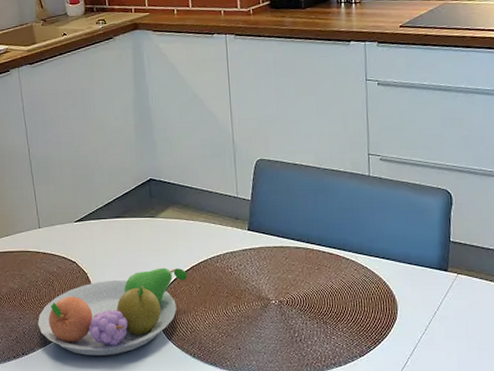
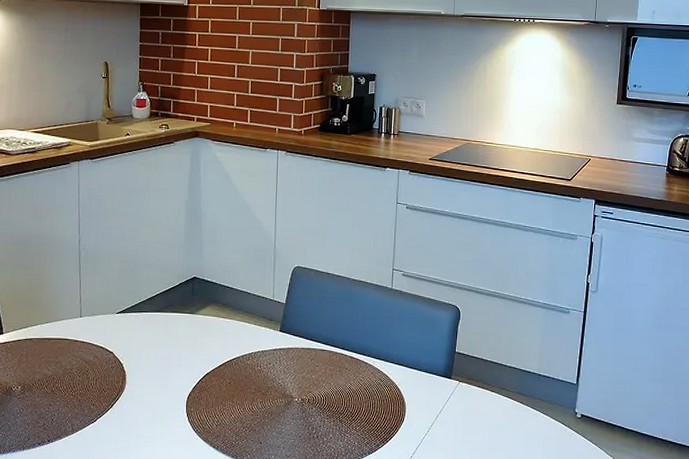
fruit bowl: present [38,267,188,355] -> none [67,362,219,445]

